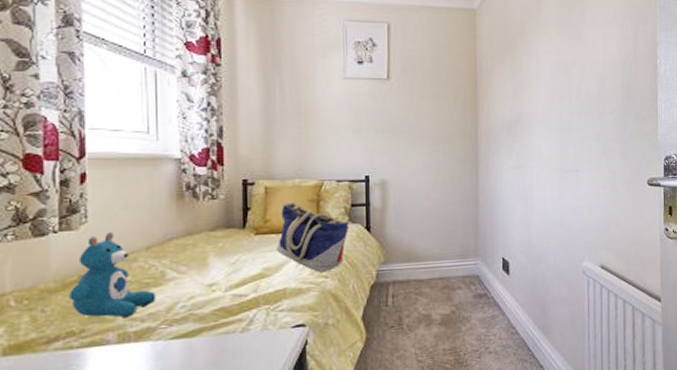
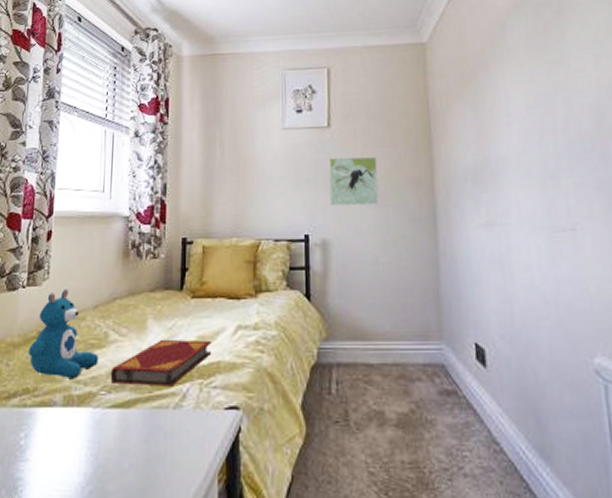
hardback book: none [170,271,278,317] -> present [110,339,212,387]
tote bag: present [276,202,349,272] -> none [211,264,287,345]
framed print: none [388,107,431,151] -> present [328,156,379,207]

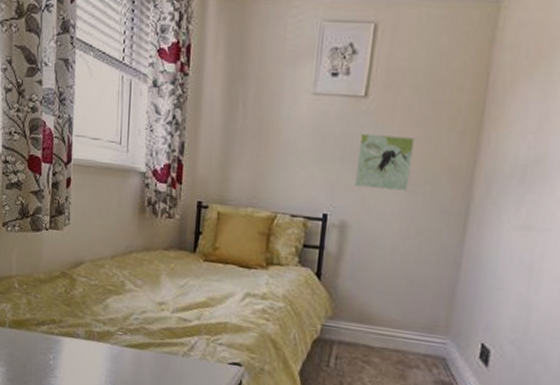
teddy bear: present [28,289,99,378] -> none [53,236,116,317]
hardback book: present [110,339,212,387] -> none [126,295,221,338]

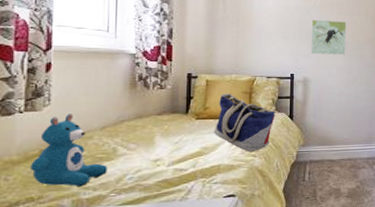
teddy bear: none [53,236,116,317] -> present [30,114,108,186]
tote bag: none [221,232,298,314] -> present [213,94,275,152]

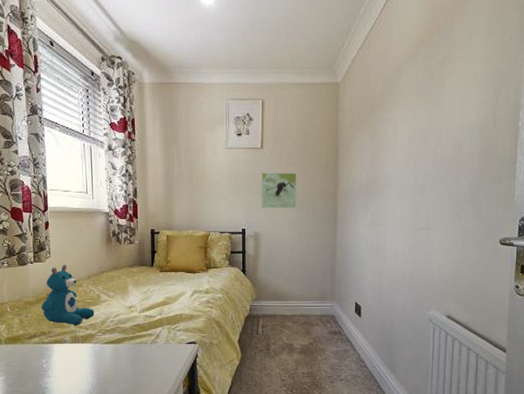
tote bag: present [213,94,275,152] -> none [175,248,229,303]

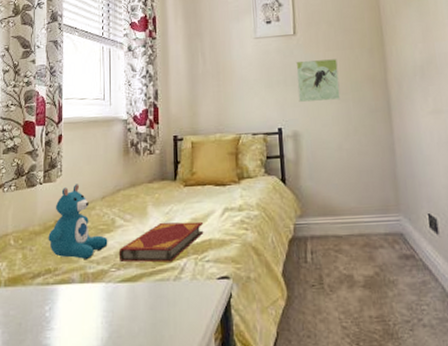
hardback book: none [104,299,176,330] -> present [118,221,204,262]

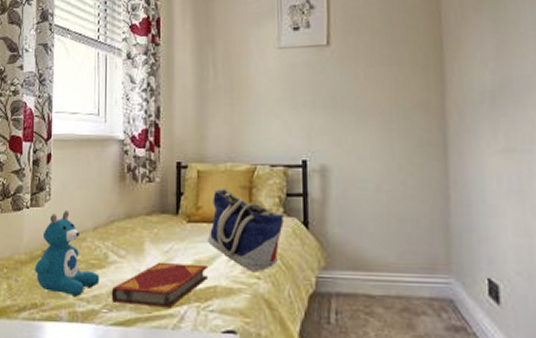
tote bag: none [201,156,265,224] -> present [207,189,284,271]
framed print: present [296,59,341,103] -> none [328,77,383,131]

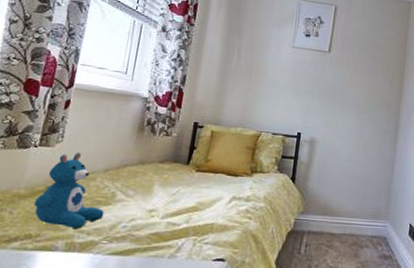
hardback book: present [111,261,209,308] -> none [113,202,209,241]
tote bag: present [207,189,284,271] -> none [211,147,277,213]

